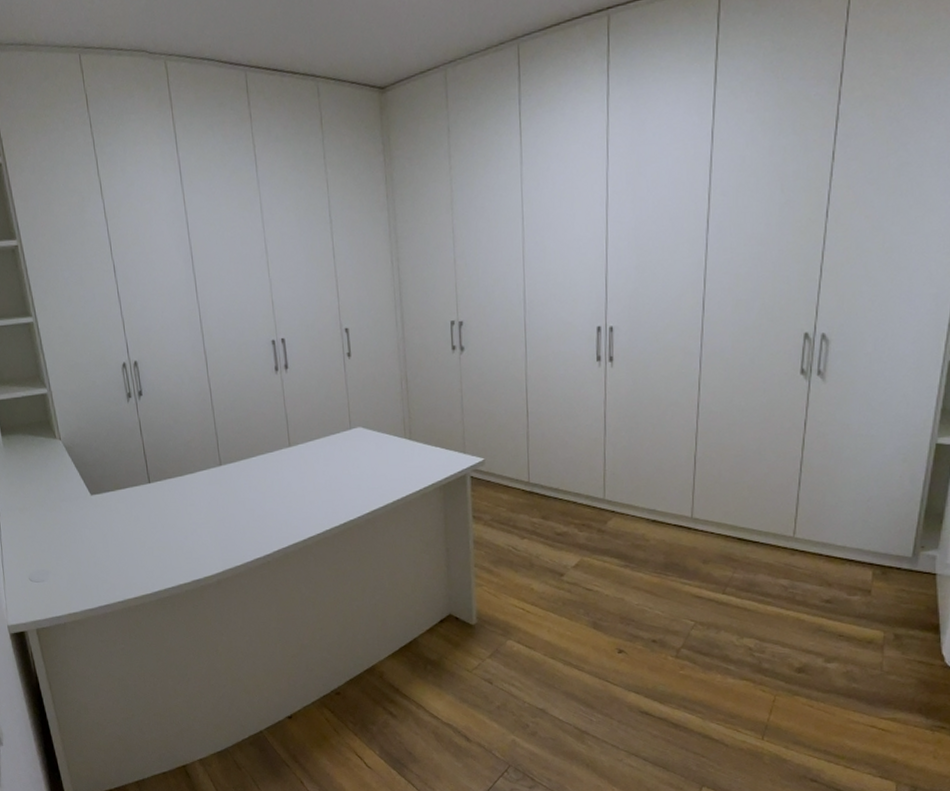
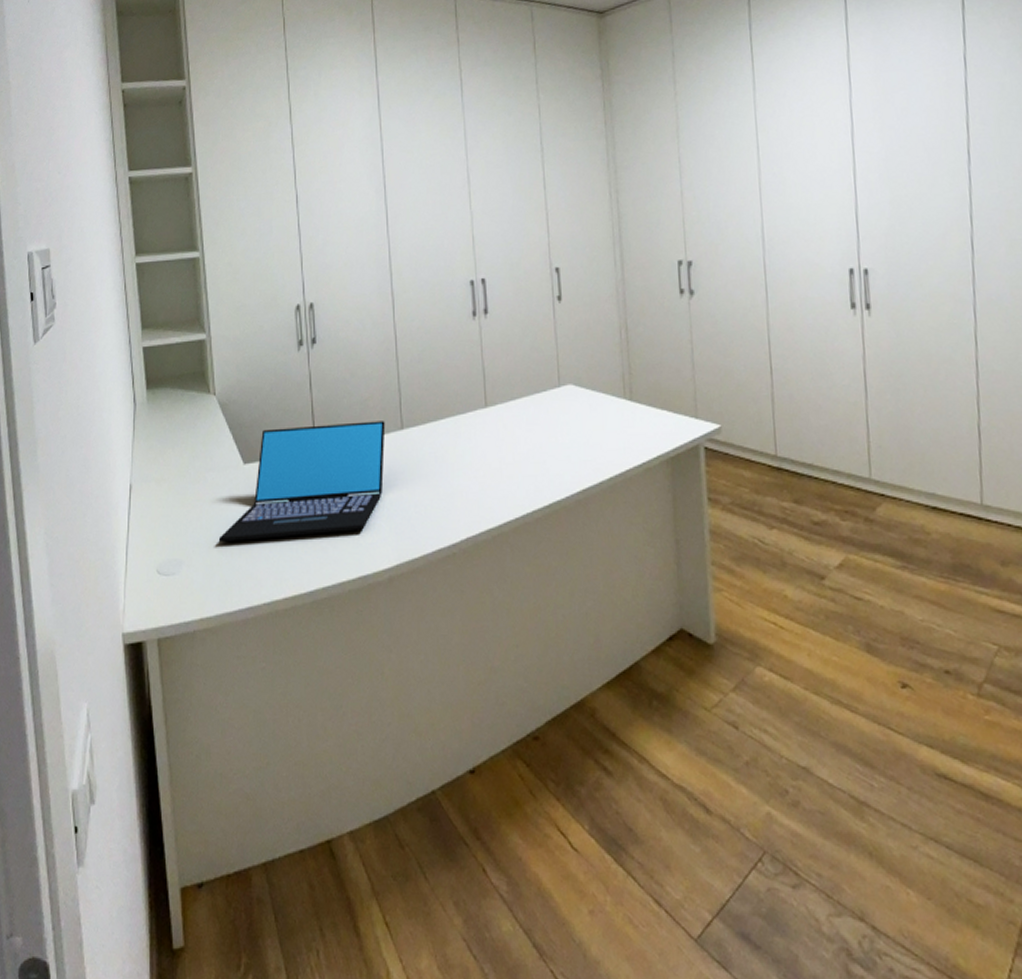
laptop: none [76,459,208,557] -> present [218,421,386,543]

